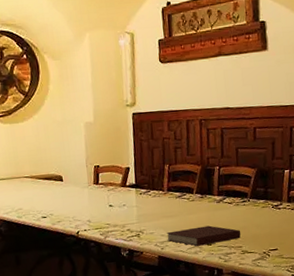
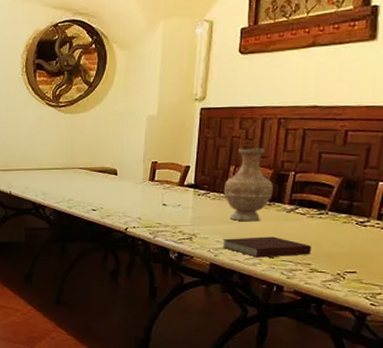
vase: none [161,147,204,215] -> present [223,147,273,222]

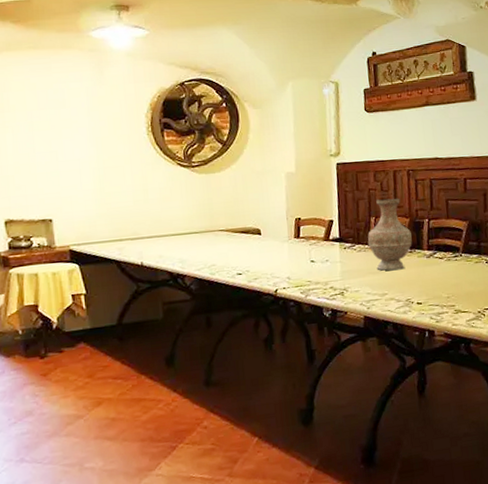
notebook: present [222,236,312,258] -> none [373,282,454,305]

